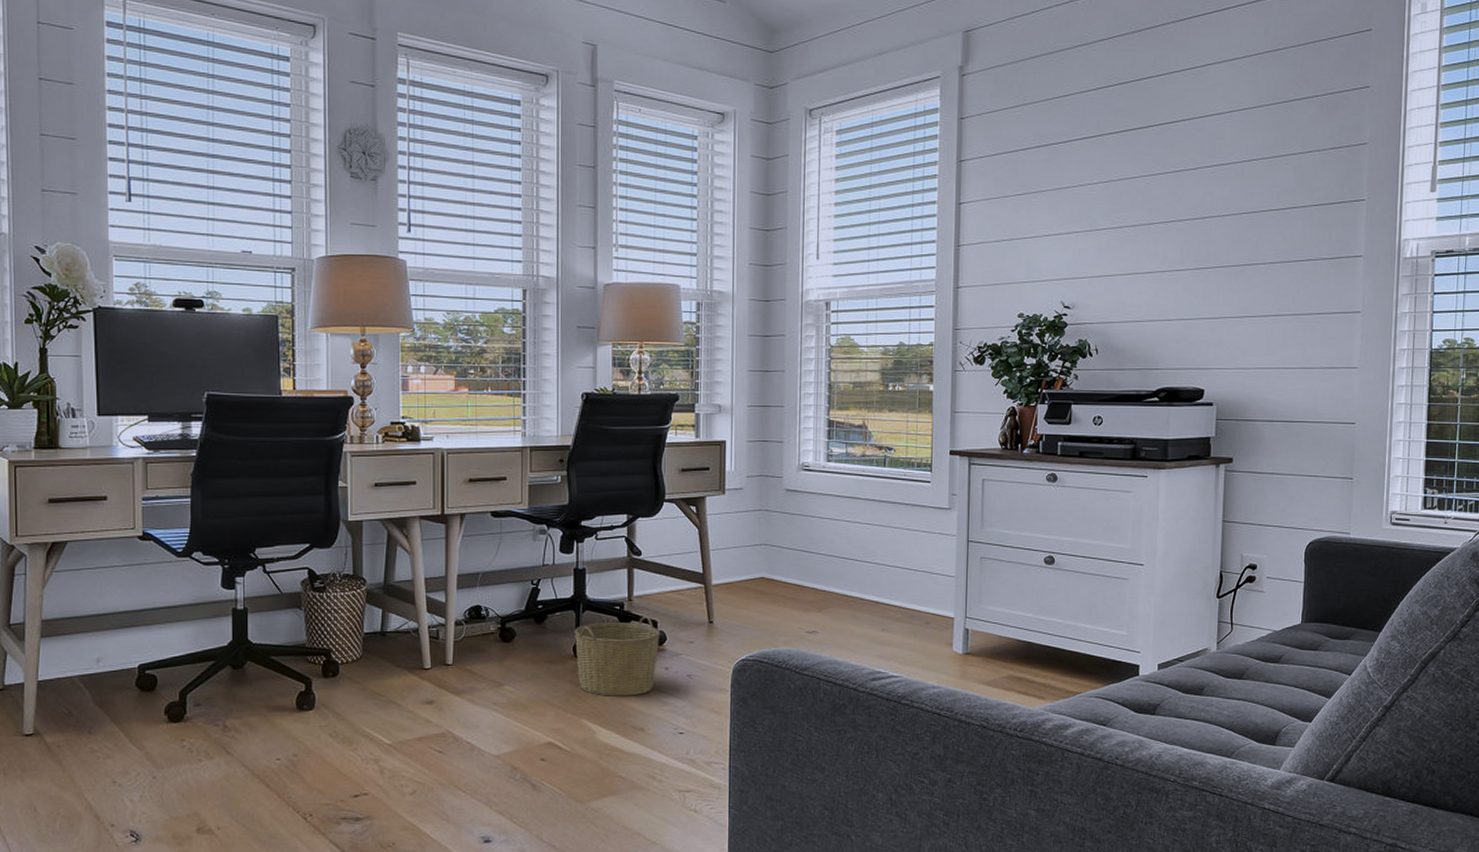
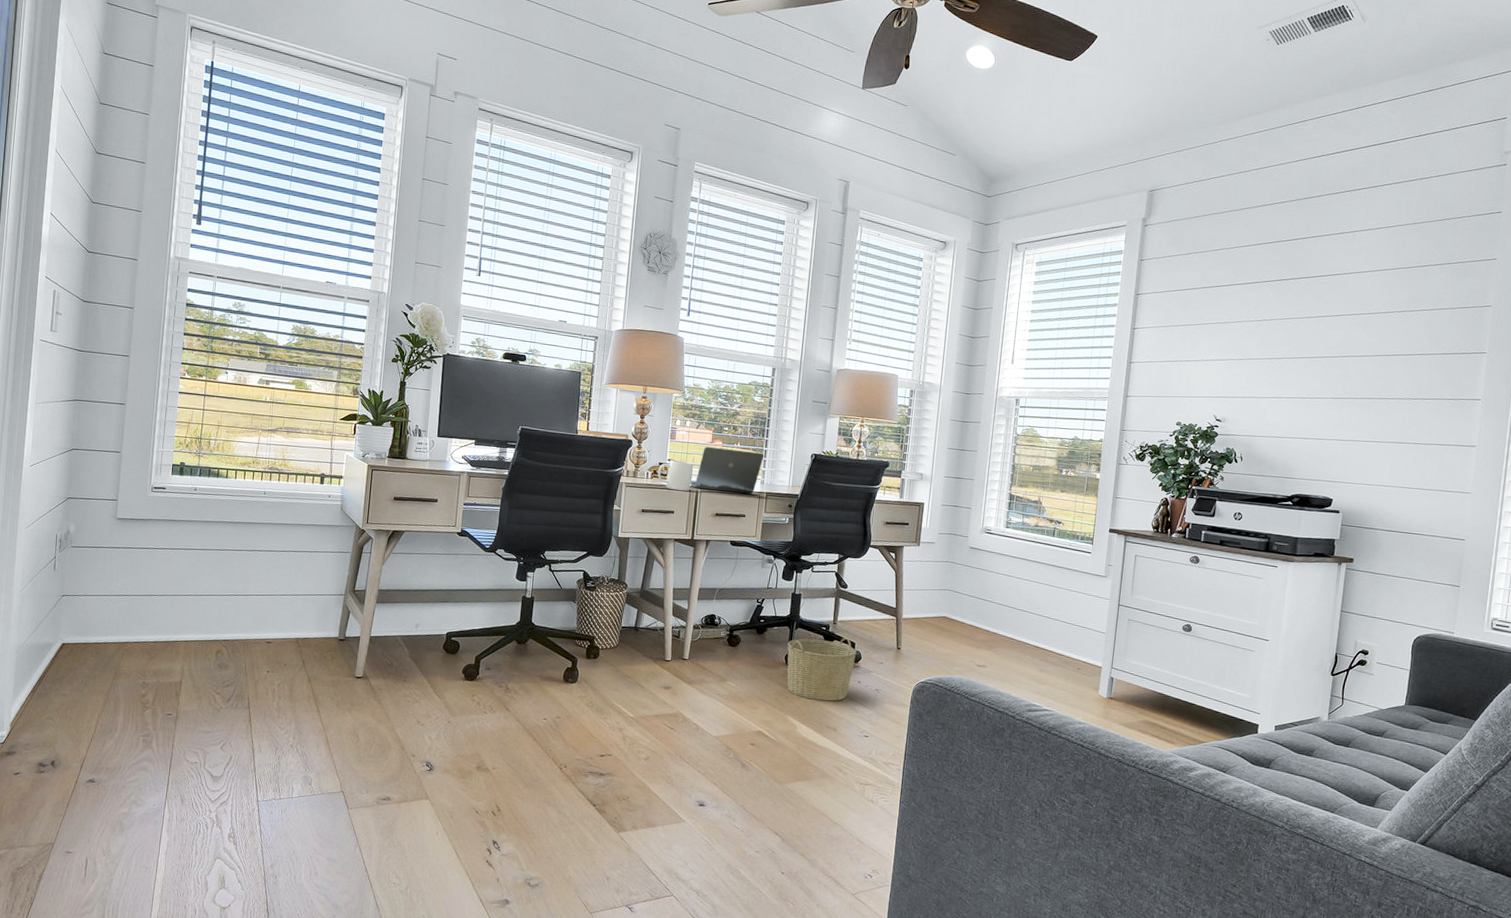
mug: none [390,417,435,456] -> present [657,460,694,492]
laptop: none [433,396,523,451] -> present [690,446,765,494]

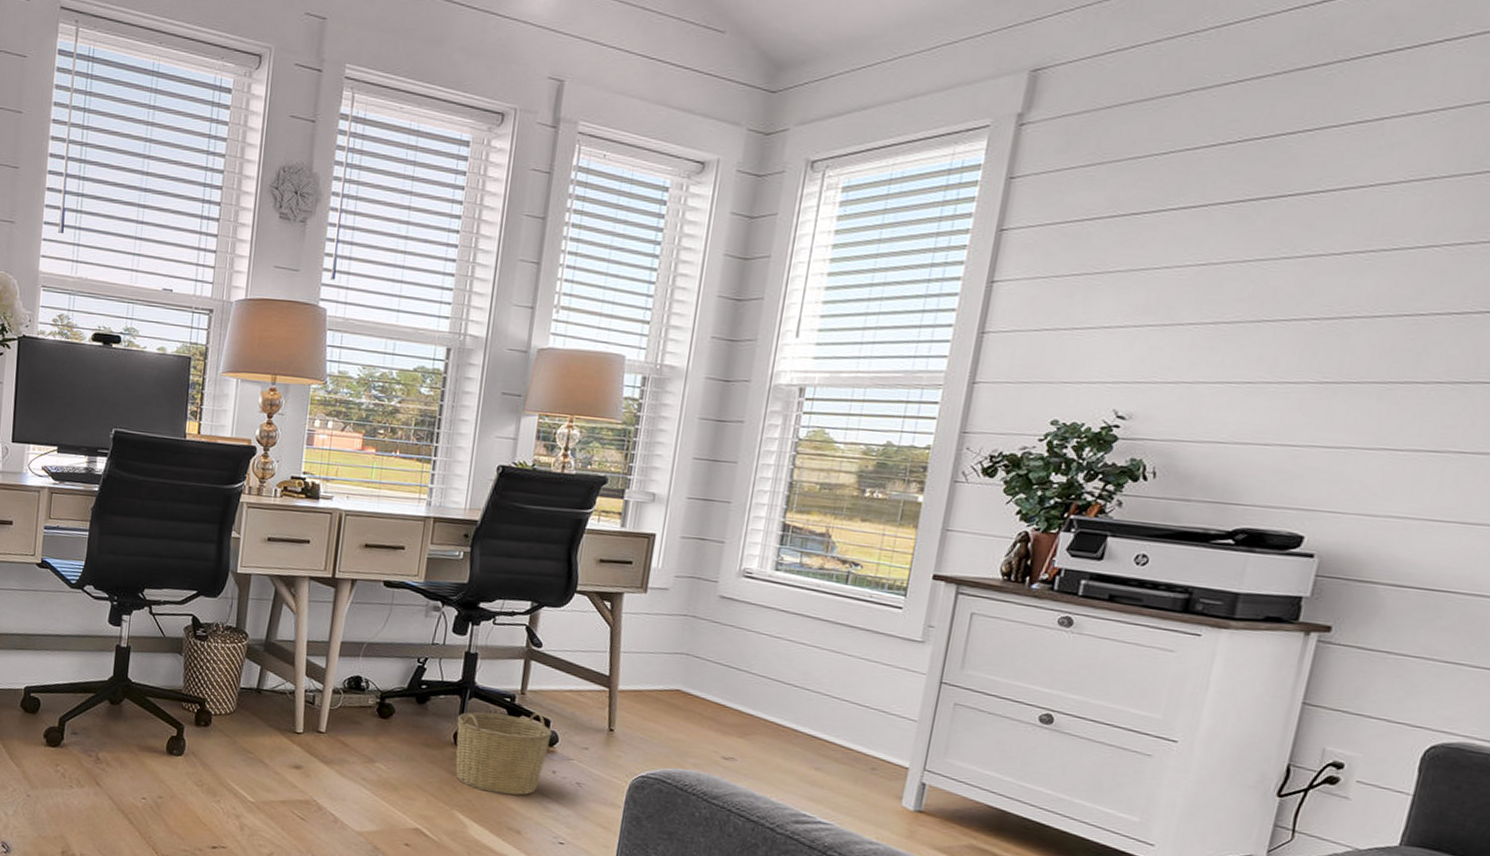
mug: present [657,460,694,492] -> none [288,473,337,515]
laptop: present [690,446,765,494] -> none [331,455,433,519]

